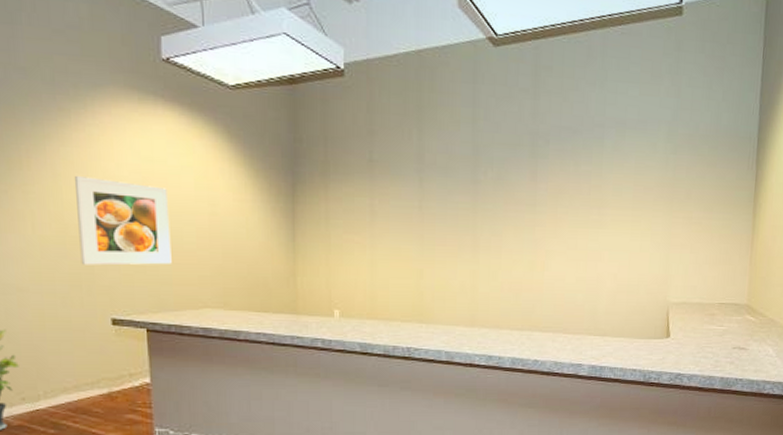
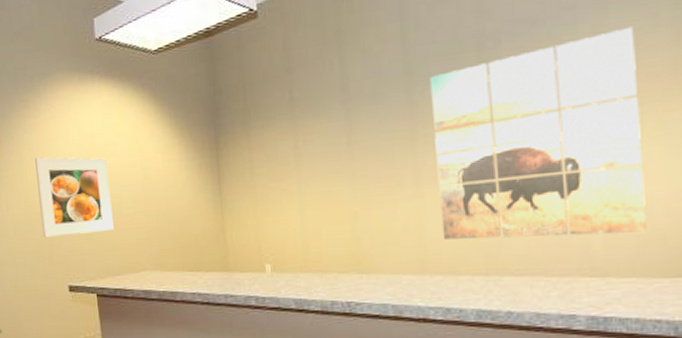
wall art: none [491,149,640,305] -> present [429,26,647,240]

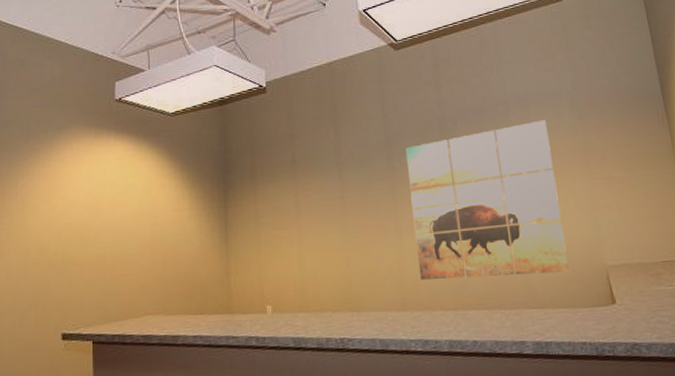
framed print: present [34,157,114,238] -> none [38,204,117,284]

